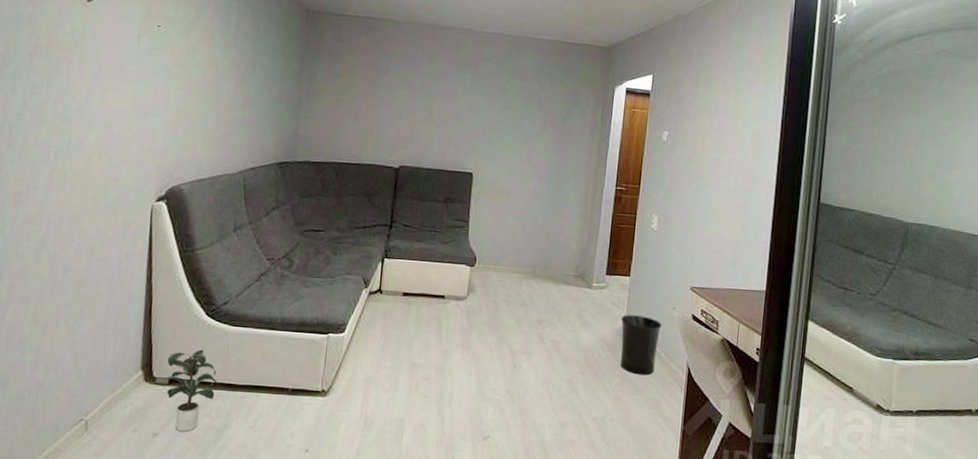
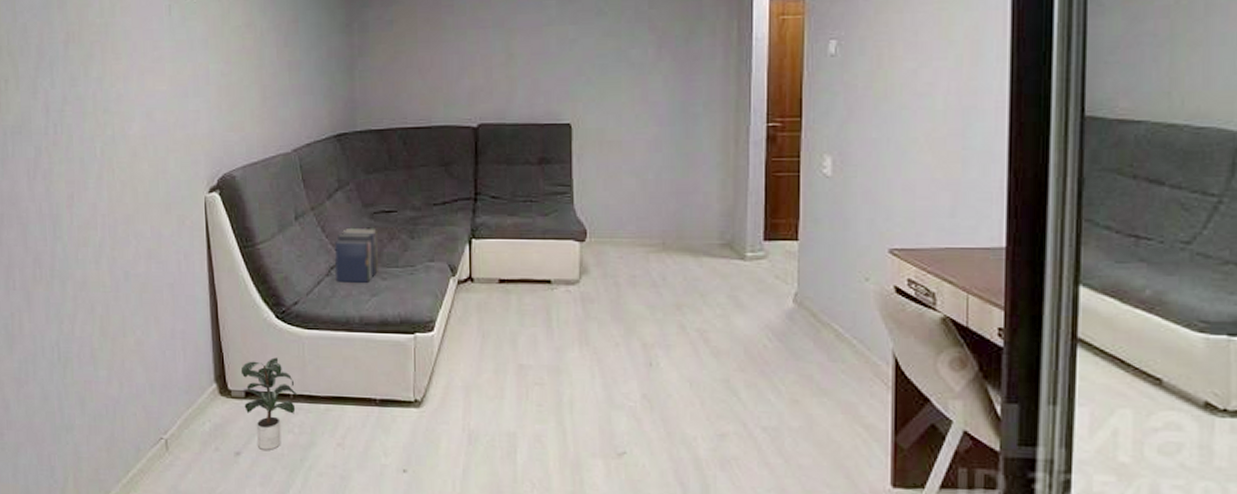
books: none [264,242,305,289] -> present [334,229,378,283]
waste bin: present [621,315,662,376] -> none [791,291,851,371]

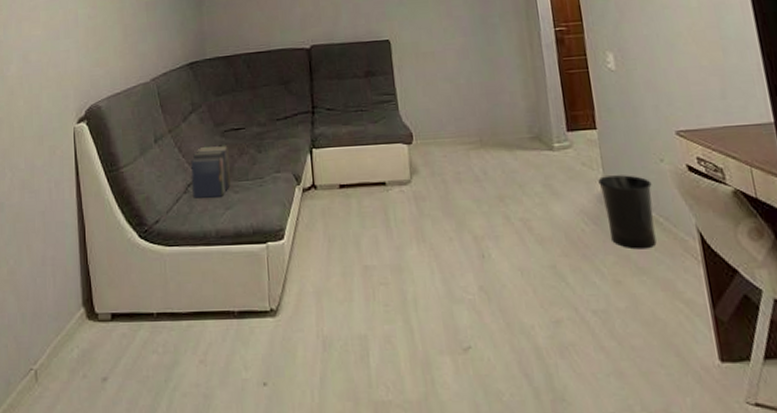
potted plant: present [240,357,298,451] -> none [107,277,161,374]
waste bin: none [791,291,851,371] -> present [598,175,657,250]

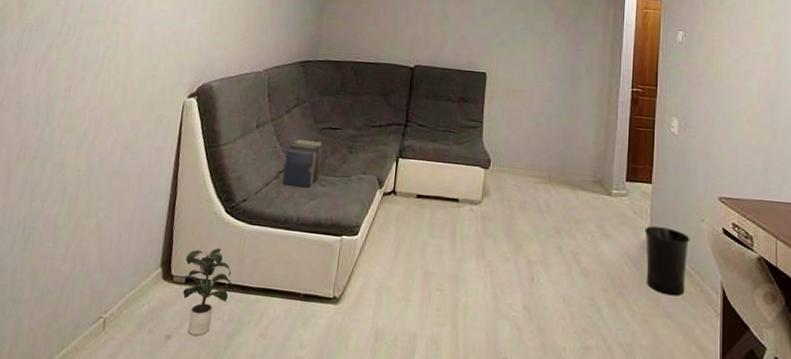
potted plant: none [107,277,161,374] -> present [182,248,233,337]

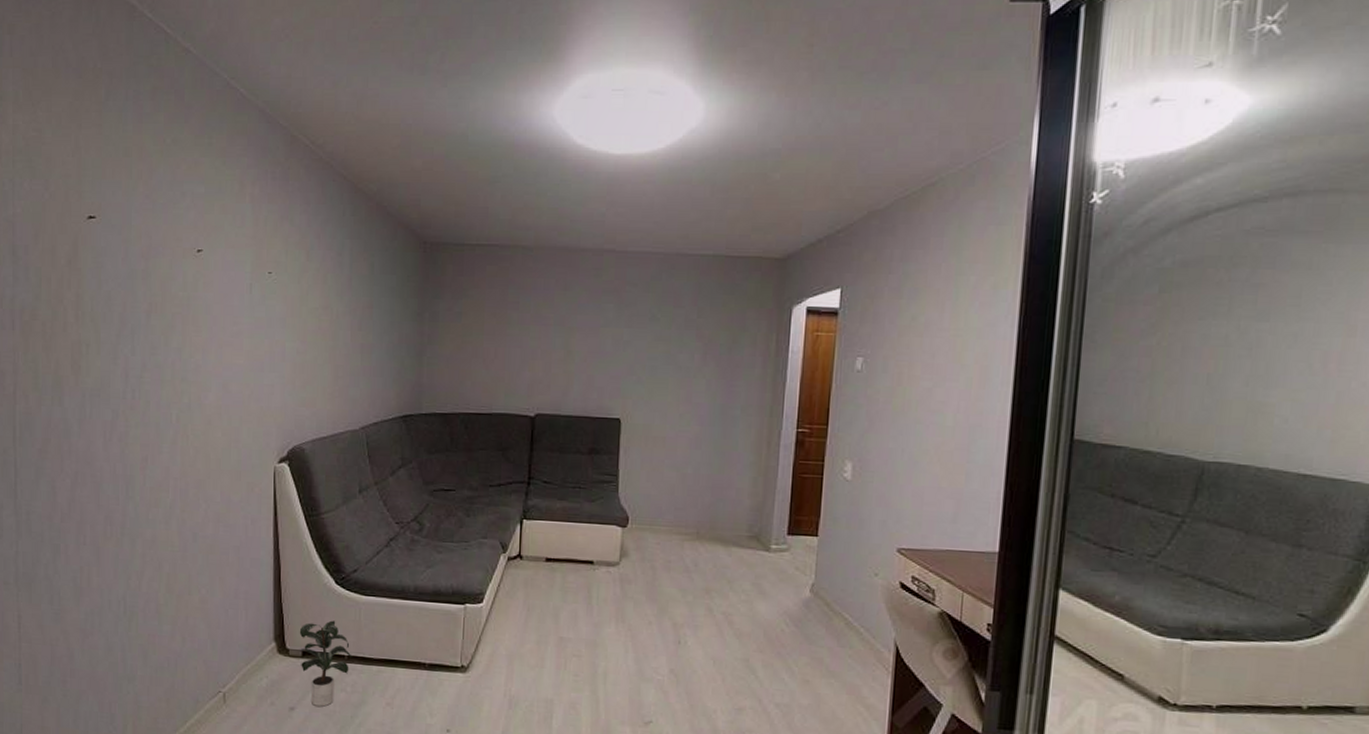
books: present [282,140,323,188] -> none [393,504,436,555]
waste bin: present [645,226,690,296] -> none [808,582,861,655]

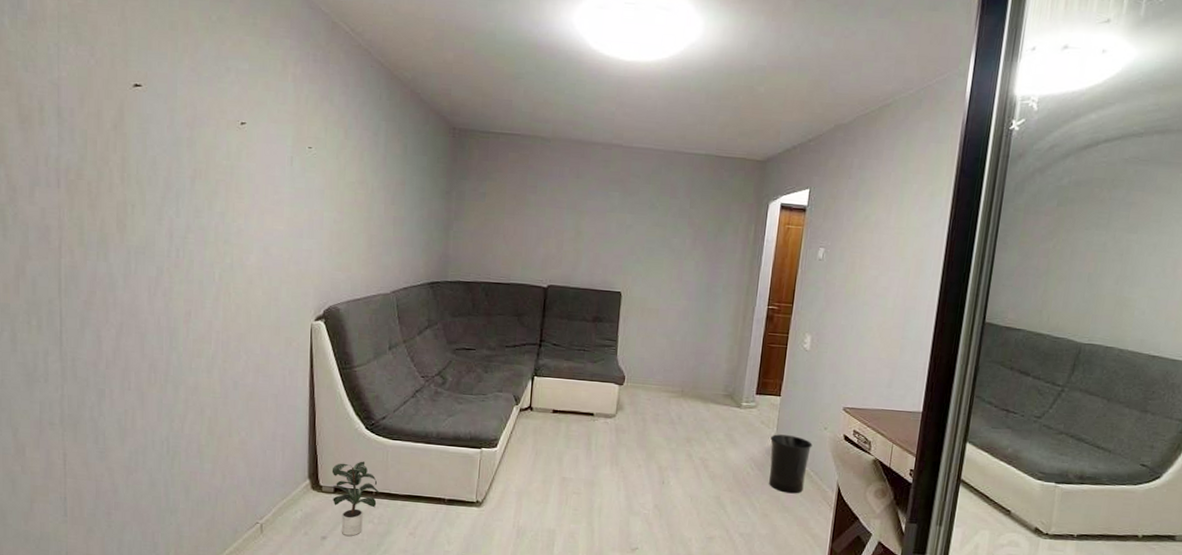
waste bin: none [808,582,861,655] -> present [769,434,813,494]

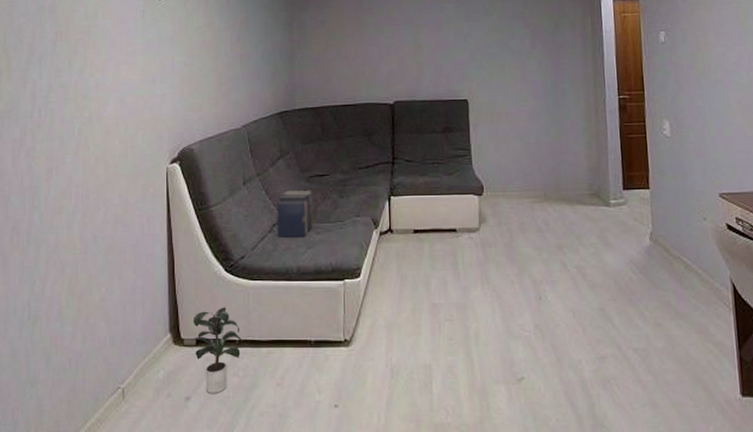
books: none [419,360,457,405] -> present [276,190,313,237]
waste bin: present [769,434,813,494] -> none [647,231,695,297]

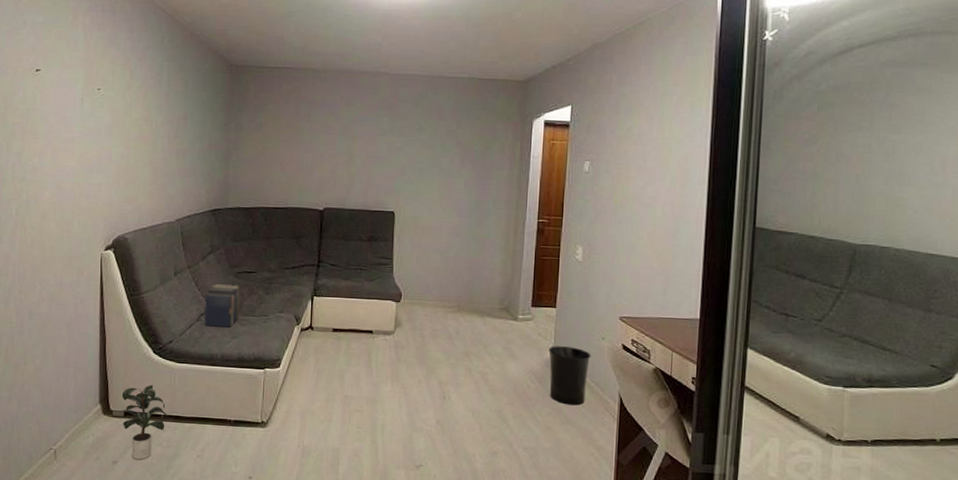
waste bin: none [647,231,695,297] -> present [549,346,591,406]

